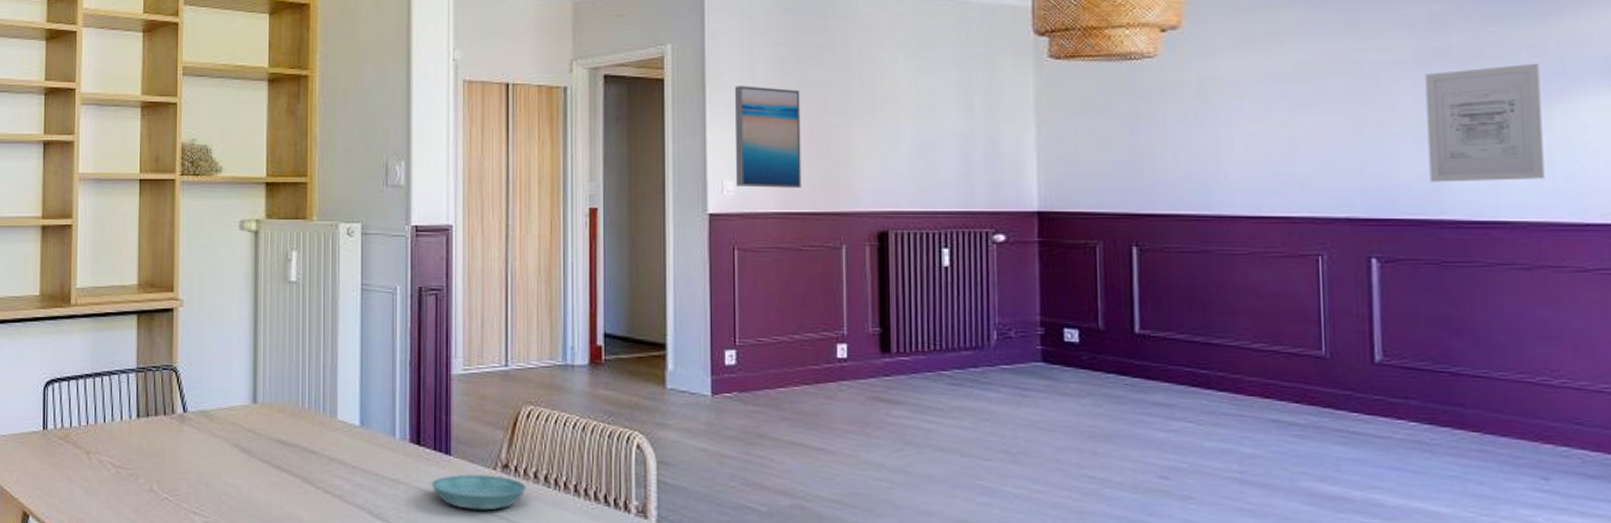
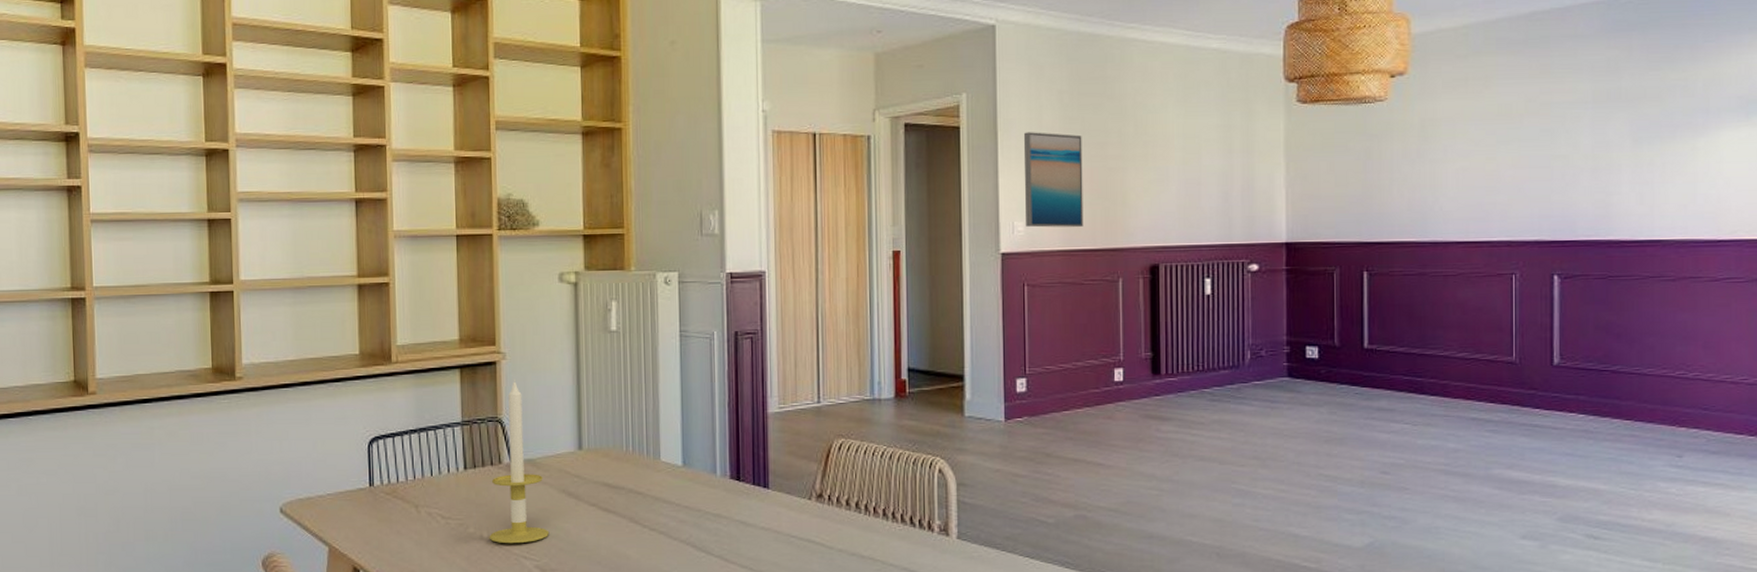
candle: none [159,327,220,498] -> present [489,379,550,544]
saucer: present [432,474,526,510] -> none [751,505,839,538]
wall art: present [1425,63,1545,182] -> none [1601,102,1689,208]

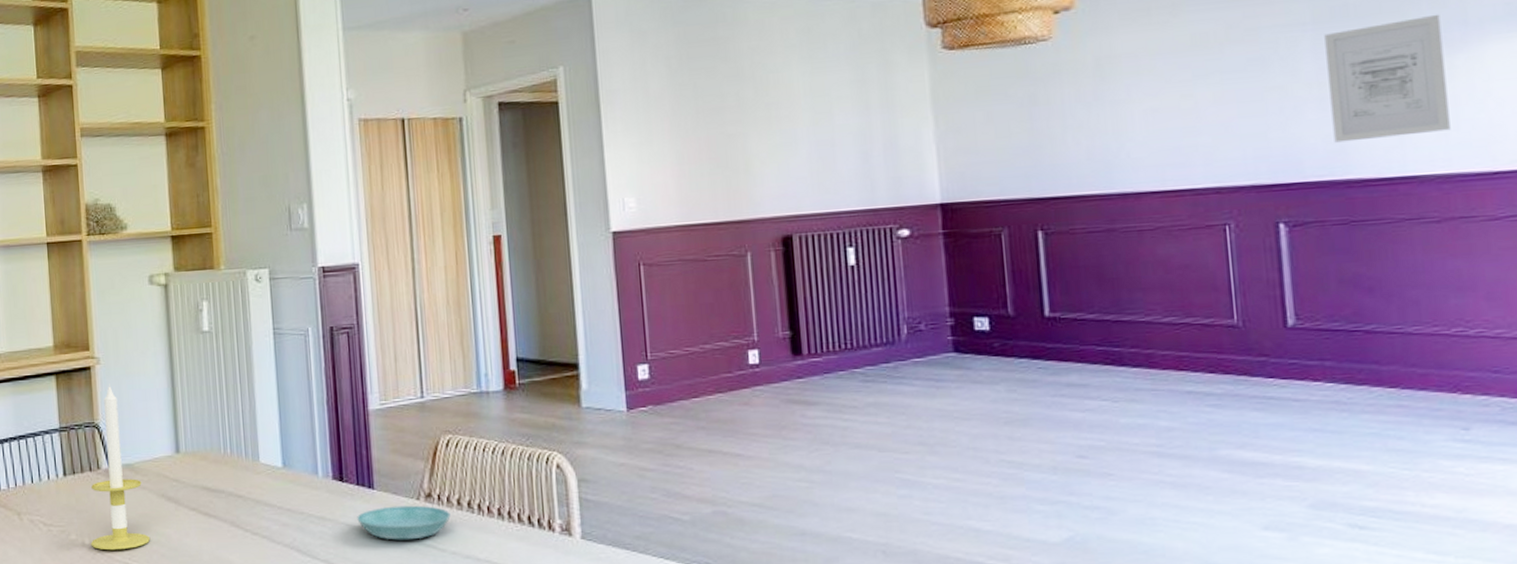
saucer: none [751,505,839,538] -> present [357,505,451,540]
wall art: present [1023,132,1084,228] -> none [629,101,703,203]
wall art: none [1601,102,1689,208] -> present [1324,14,1451,143]

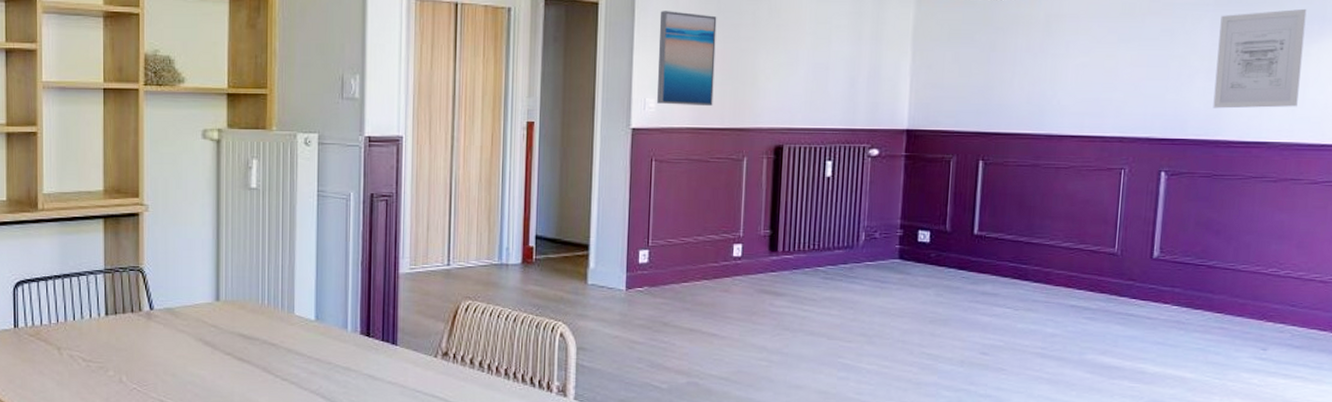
candle: present [91,383,151,551] -> none [128,230,186,388]
saucer: present [357,505,451,540] -> none [379,361,463,393]
wall art: none [629,101,703,203] -> present [657,11,717,107]

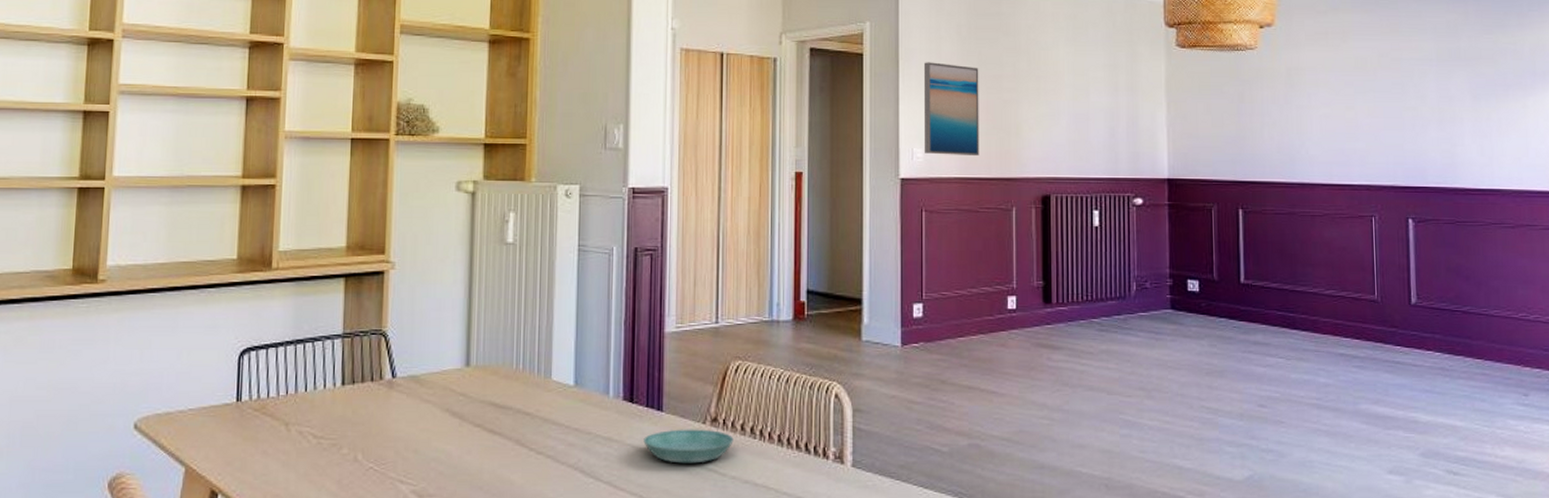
saucer: none [379,361,463,393] -> present [643,429,734,464]
wall art: present [1213,8,1307,109] -> none [1444,64,1523,158]

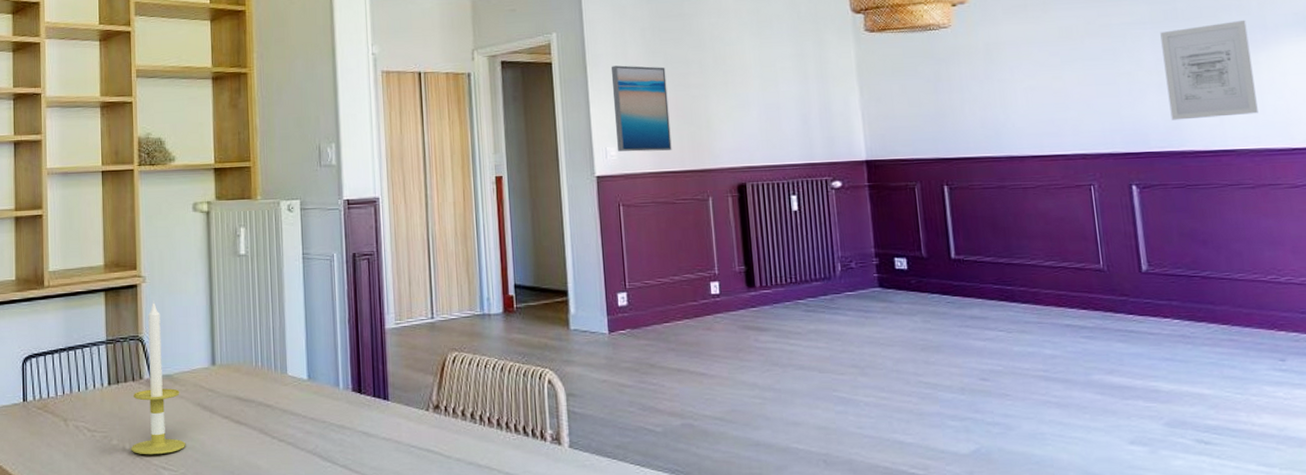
candle: none [363,290,430,467] -> present [131,300,186,455]
saucer: present [643,429,734,464] -> none [373,415,456,448]
wall art: none [1444,64,1523,158] -> present [1160,19,1258,121]

